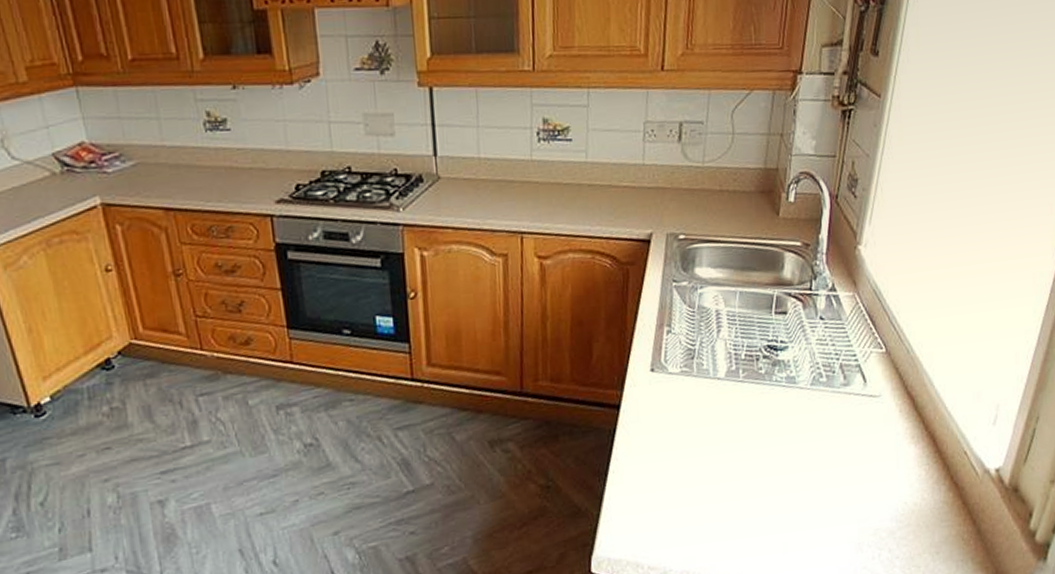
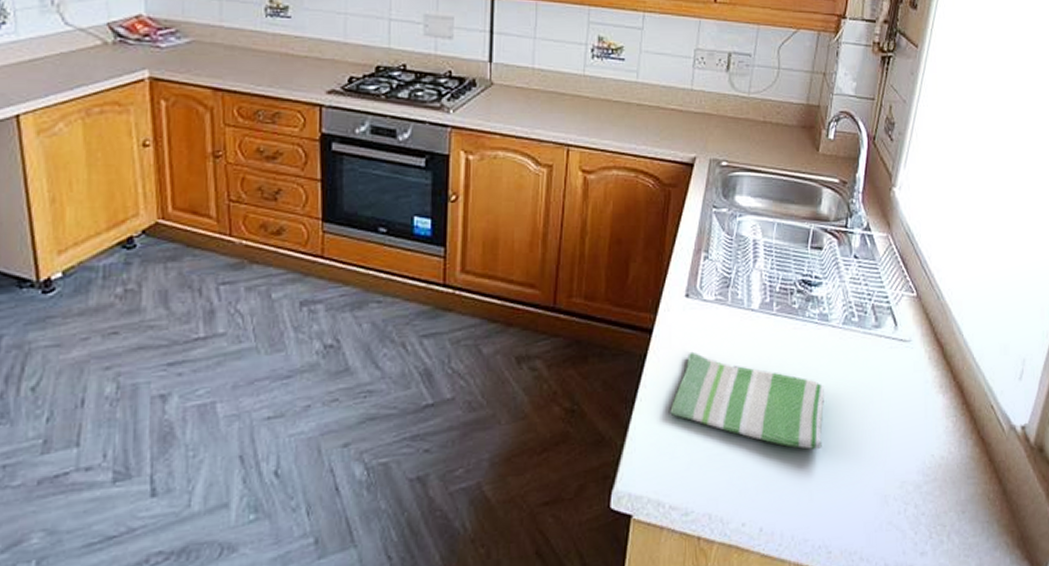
dish towel: none [642,423,795,506] -> present [670,351,824,450]

